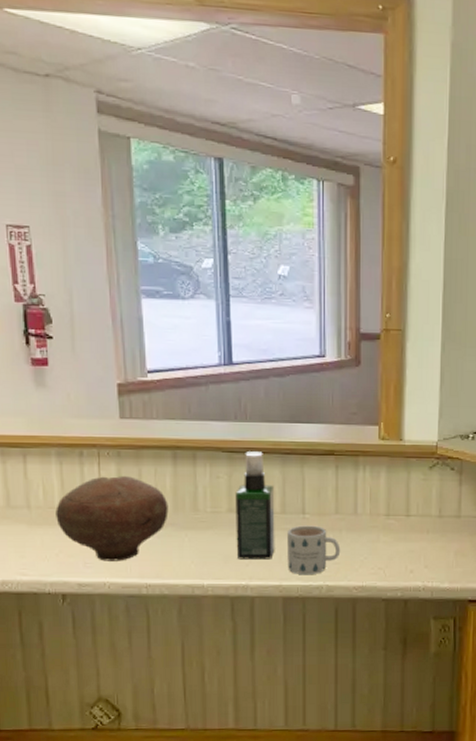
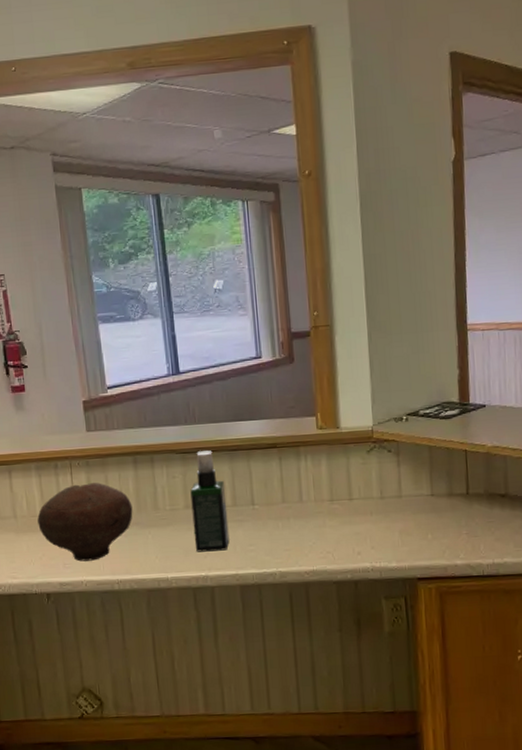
mug: present [287,525,341,575] -> none [240,515,290,563]

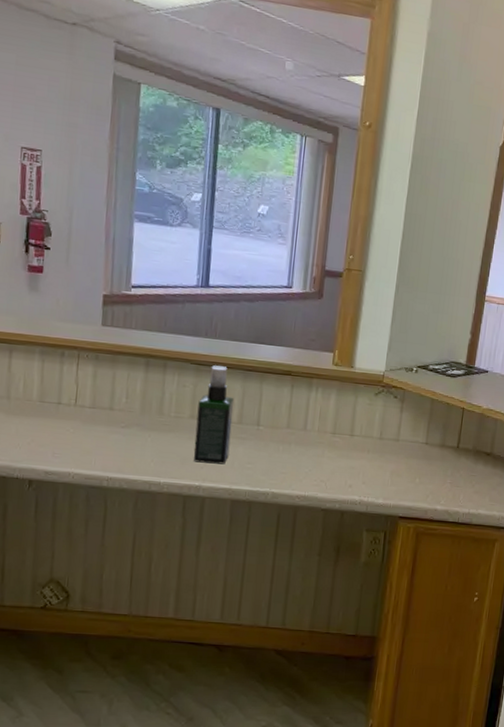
bowl: present [37,482,133,562] -> none [32,376,137,455]

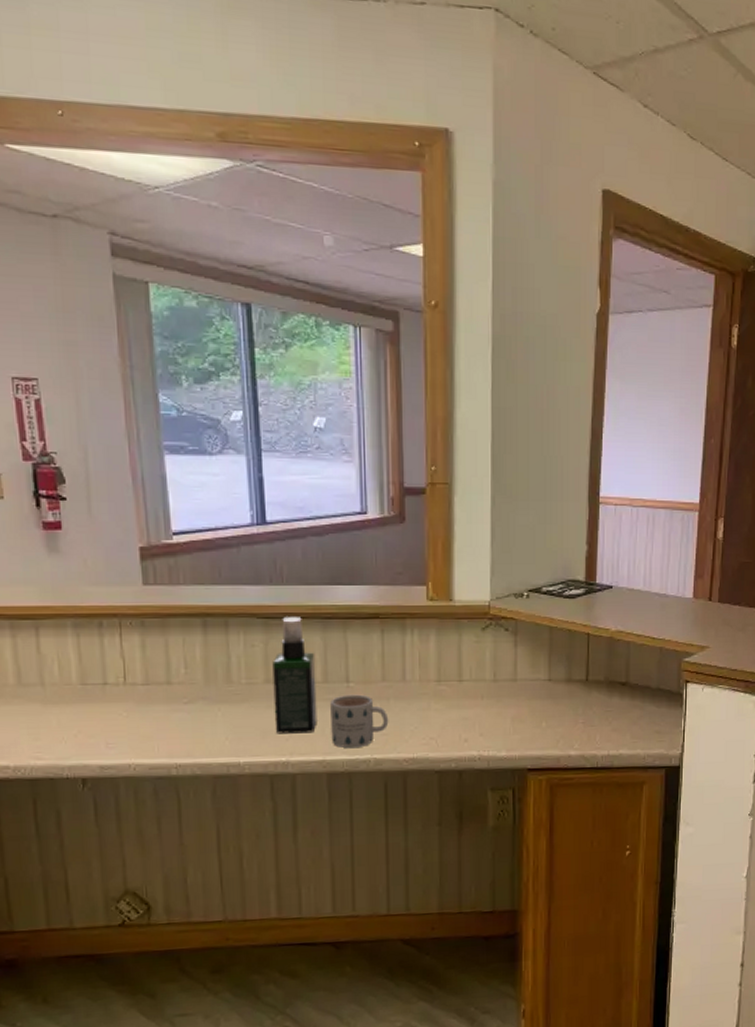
mug: none [238,436,289,482] -> present [330,694,389,749]

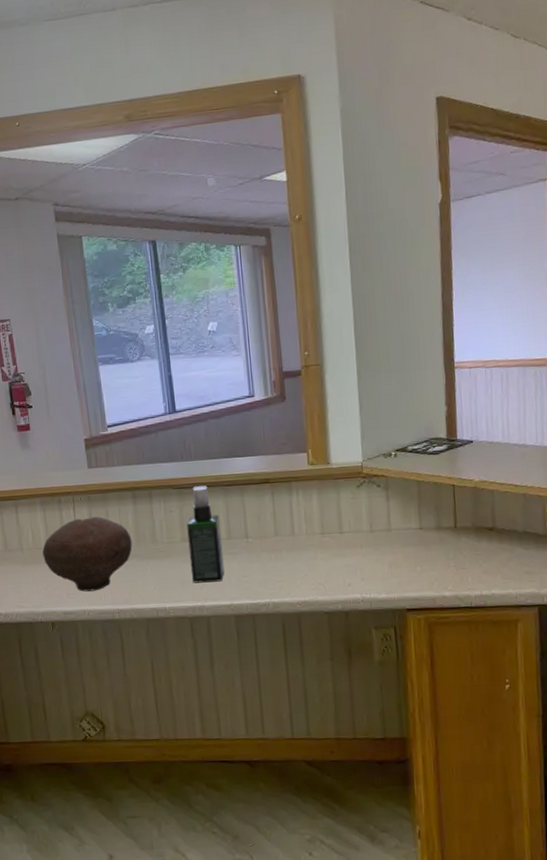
bowl: none [73,647,199,741] -> present [42,517,133,592]
mug: present [330,694,389,749] -> none [234,548,283,594]

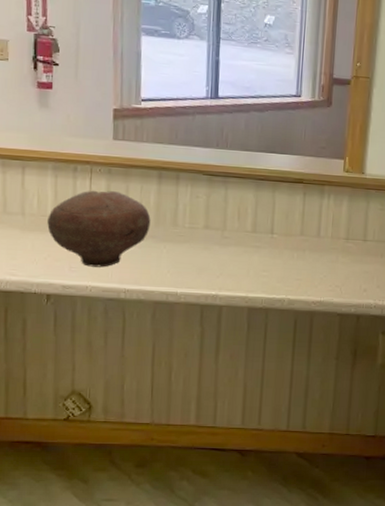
spray bottle: present [187,486,225,583] -> none [209,176,248,273]

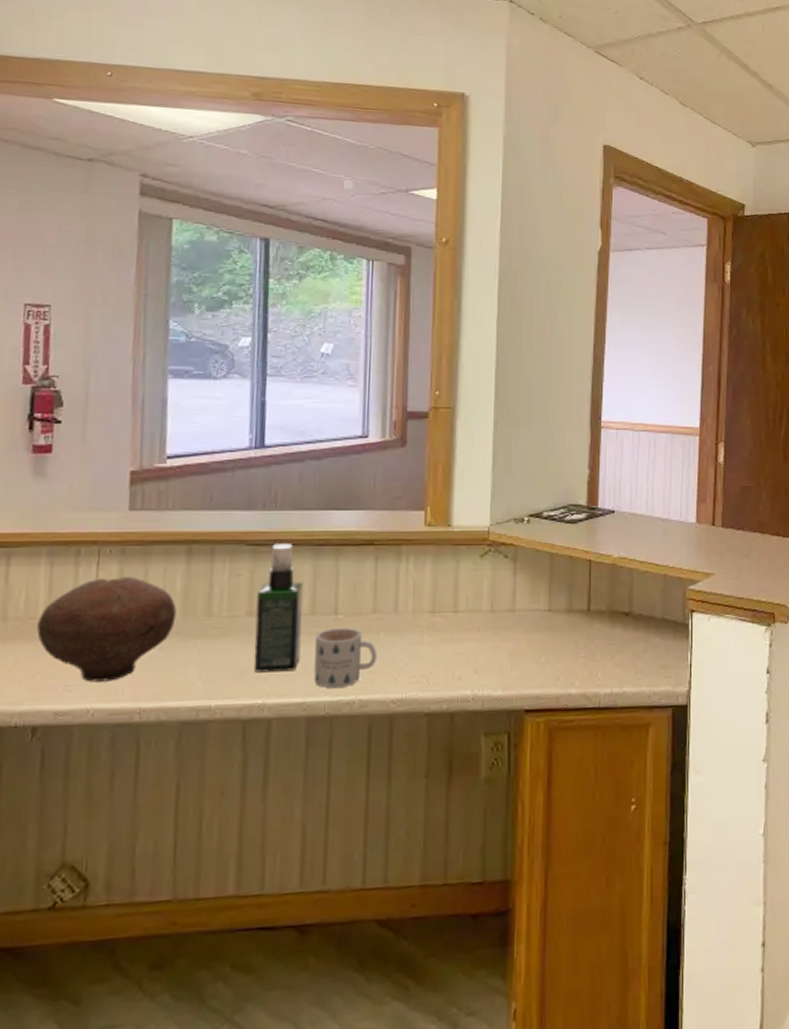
spray bottle: none [209,176,248,273] -> present [253,544,304,673]
mug: none [254,244,303,289] -> present [314,627,378,689]

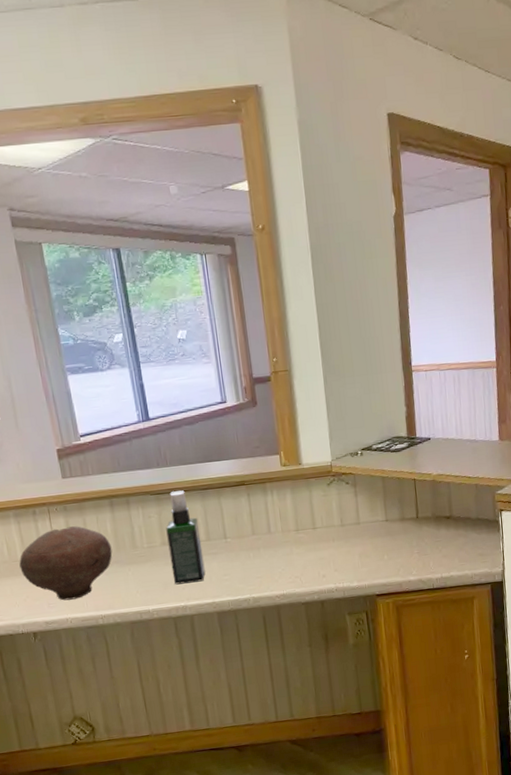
mug: present [314,627,378,689] -> none [214,547,261,591]

